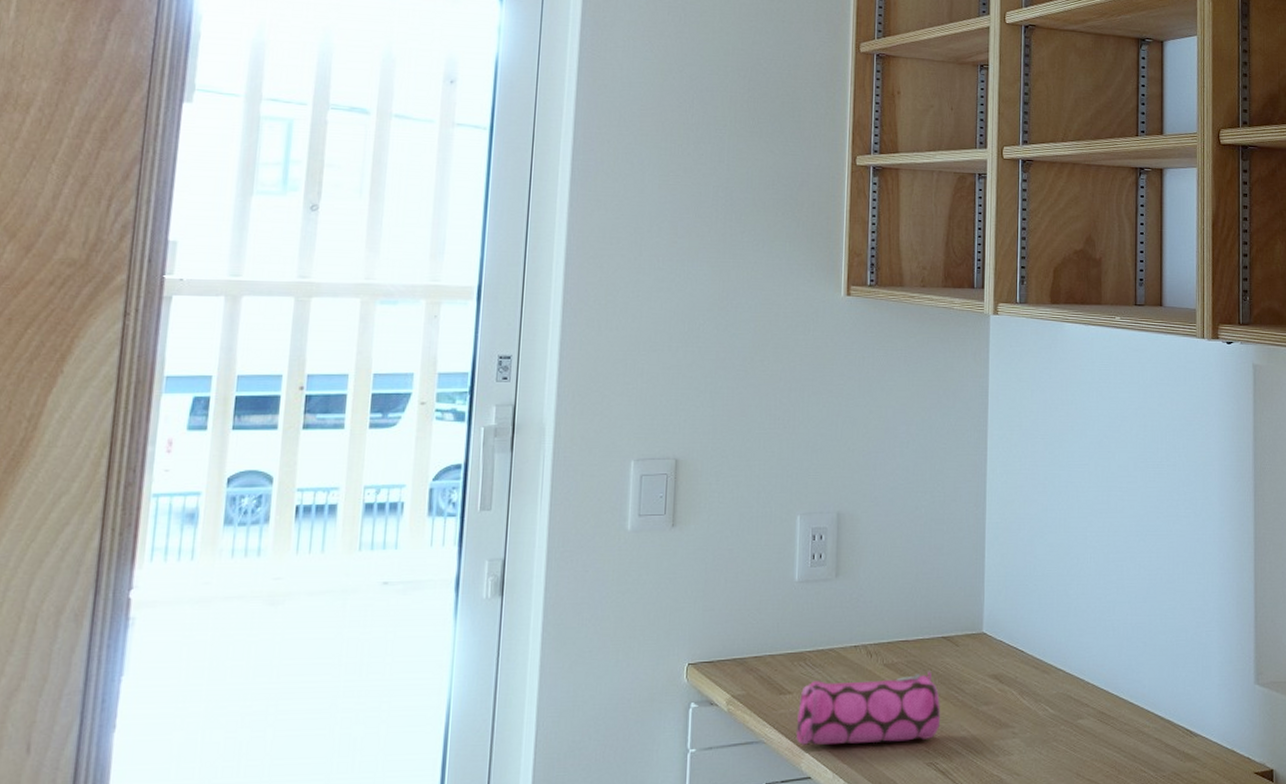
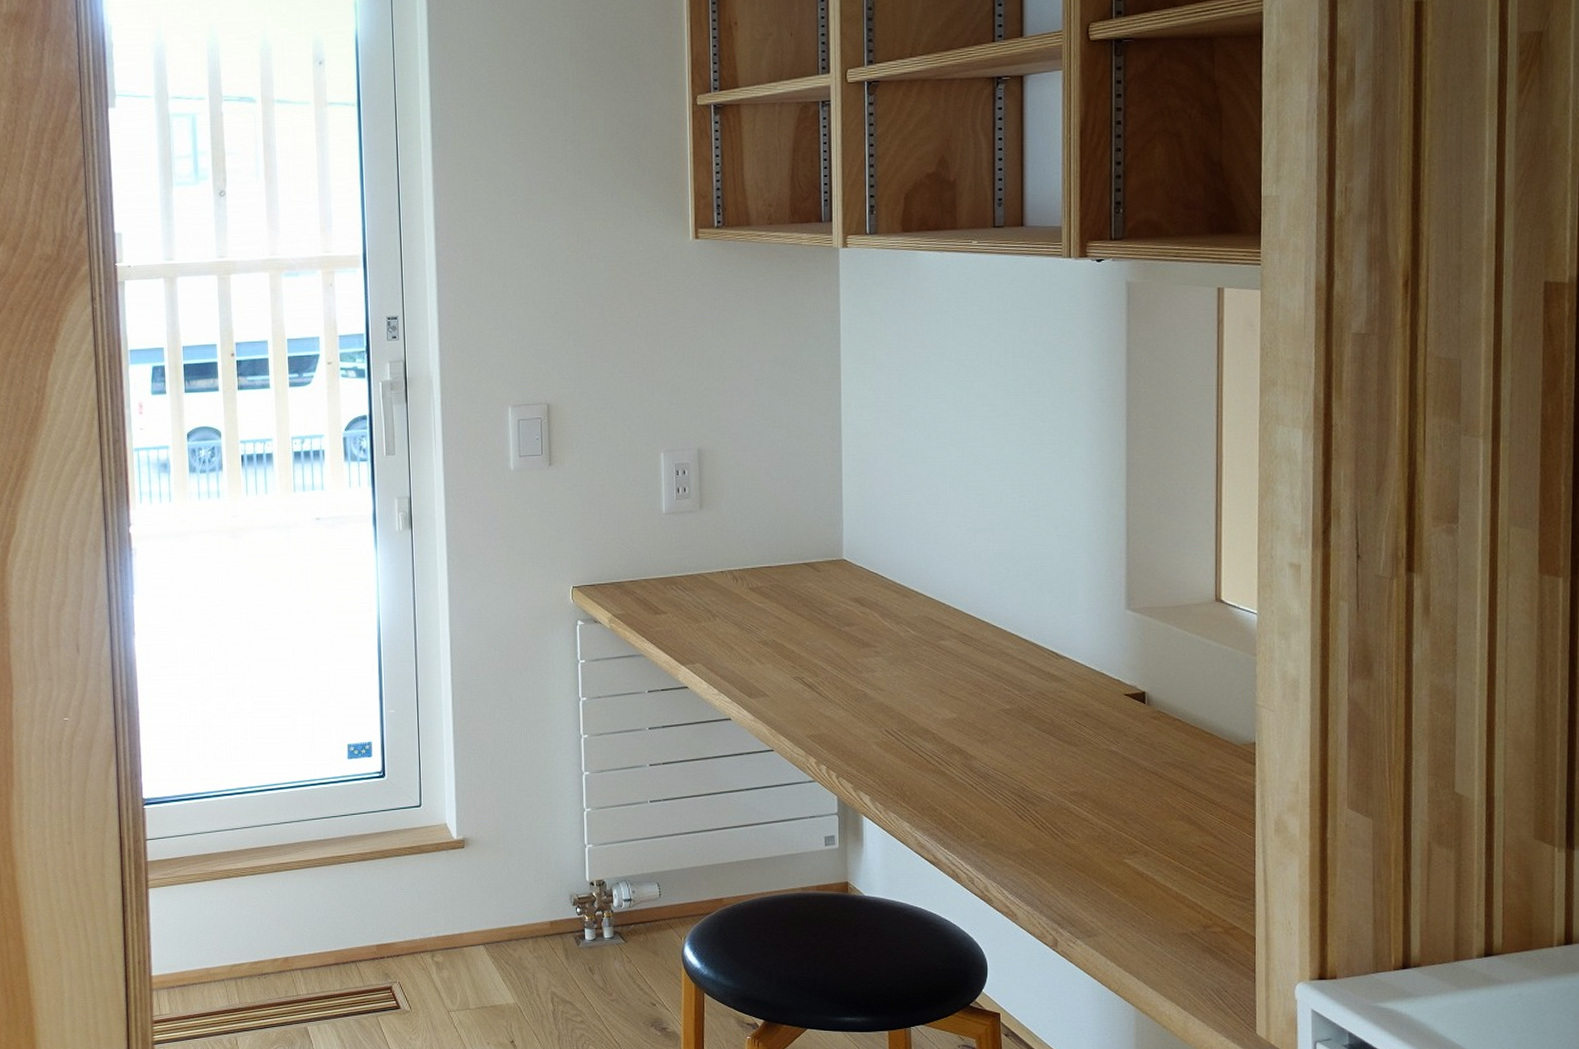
pencil case: present [795,671,941,745] -> none [672,594,806,659]

